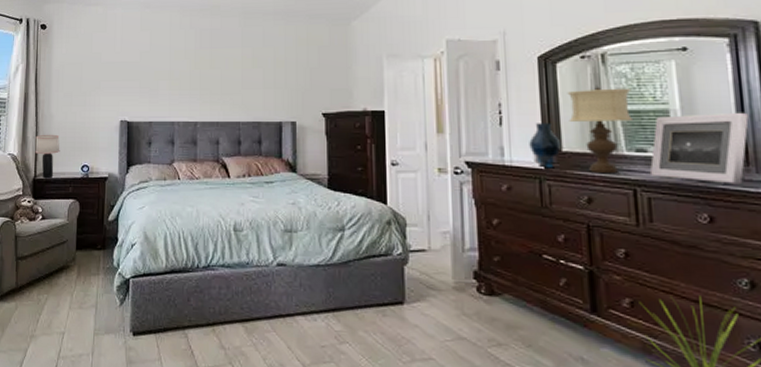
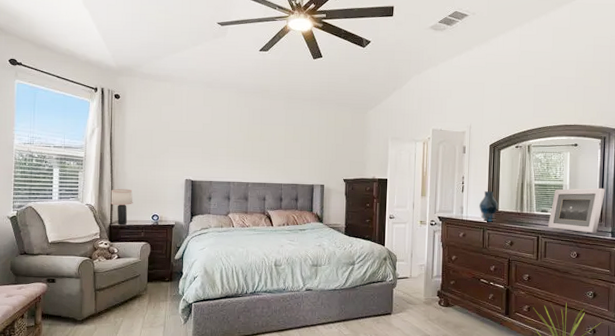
table lamp: present [567,87,634,173] -> none [504,168,543,225]

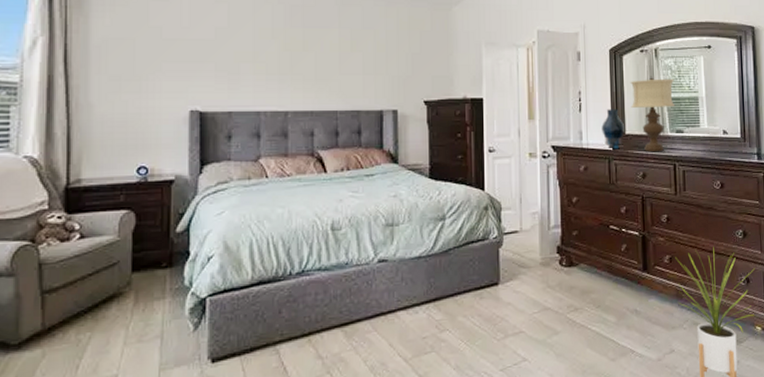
table lamp: present [111,188,133,226] -> none [67,129,105,187]
table lamp: none [504,168,543,225] -> present [630,77,675,151]
picture frame: present [547,188,605,234] -> none [684,99,746,157]

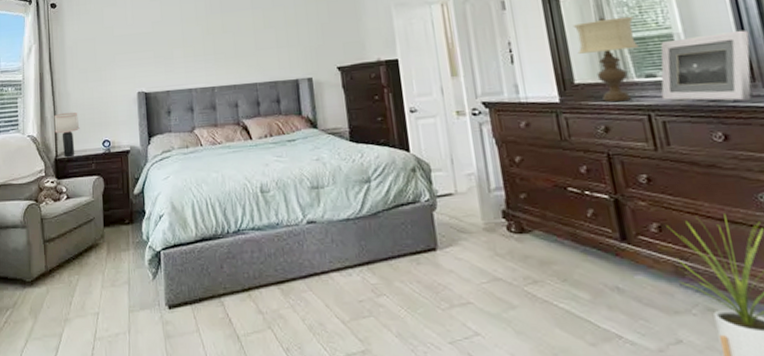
table lamp: none [67,129,105,187] -> present [54,112,80,158]
vase: present [601,109,625,150] -> none [541,57,574,102]
picture frame: none [684,99,746,157] -> present [660,30,752,101]

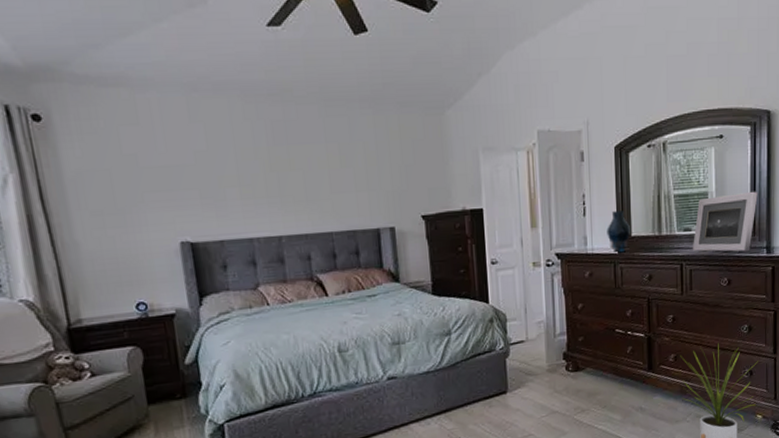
table lamp: present [54,112,80,158] -> none [58,267,101,326]
vase: none [541,57,574,102] -> present [607,210,631,253]
table lamp: present [572,16,640,102] -> none [636,174,684,253]

